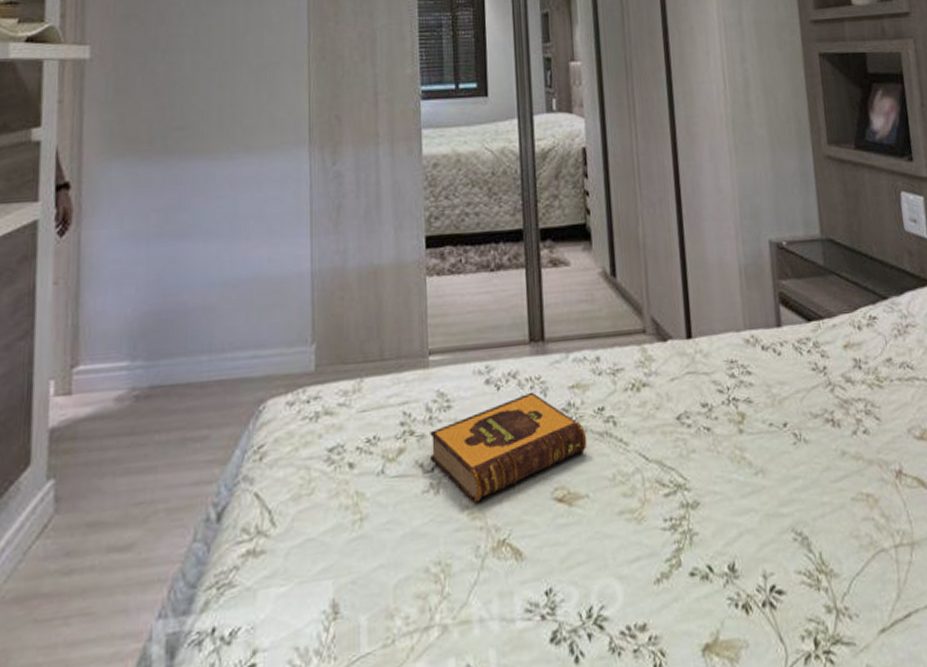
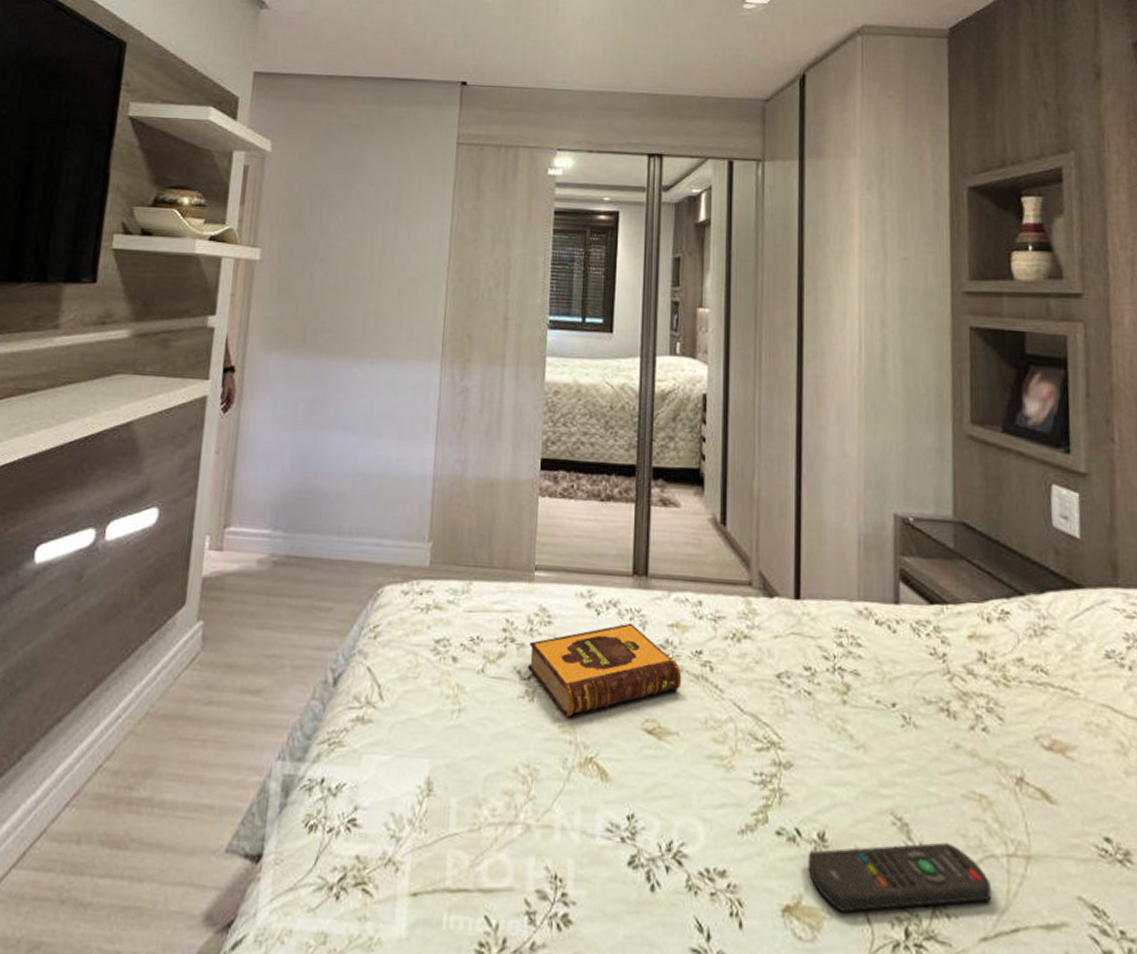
remote control: none [721,546,885,637] -> present [808,842,991,912]

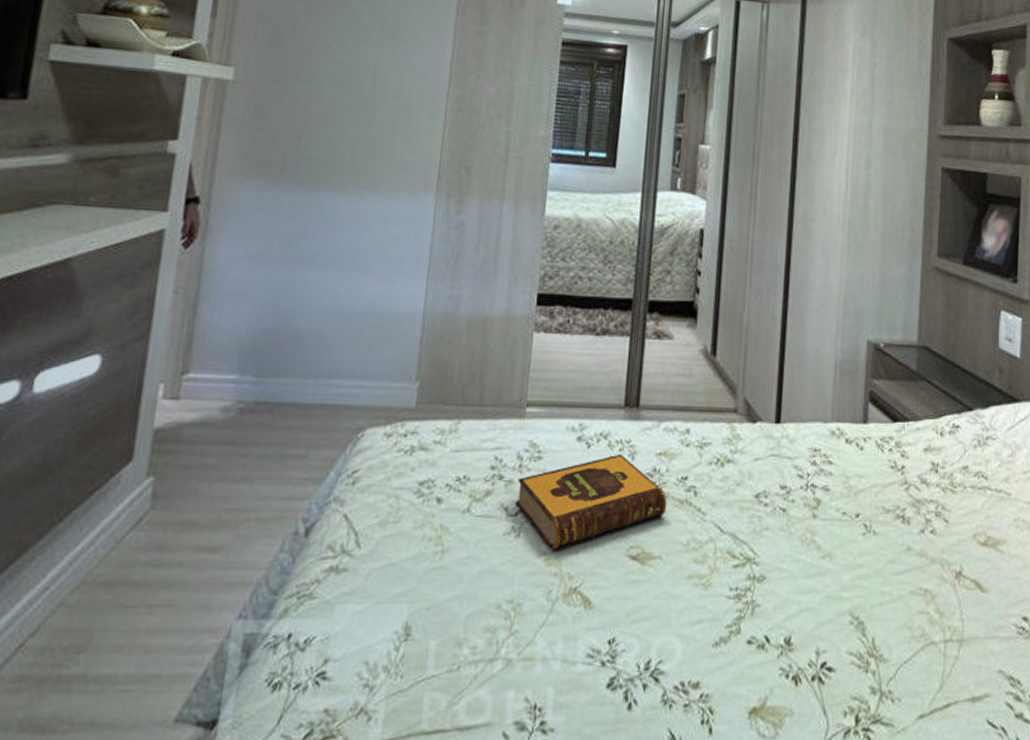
remote control: present [808,842,991,912] -> none [774,635,929,707]

